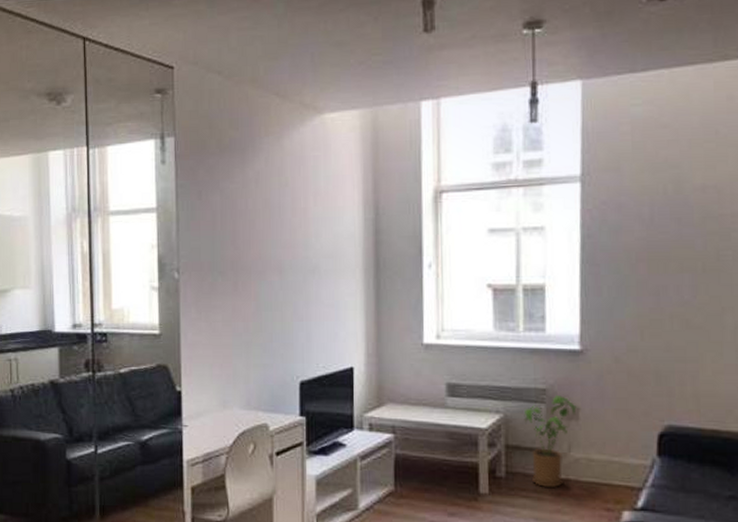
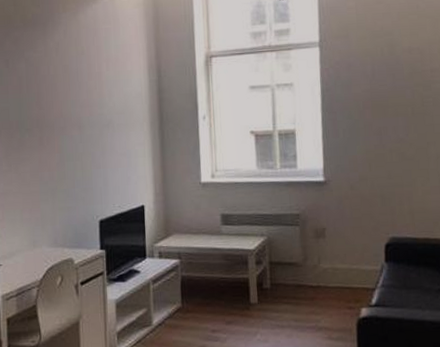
house plant: present [524,395,578,487] -> none [283,219,324,294]

